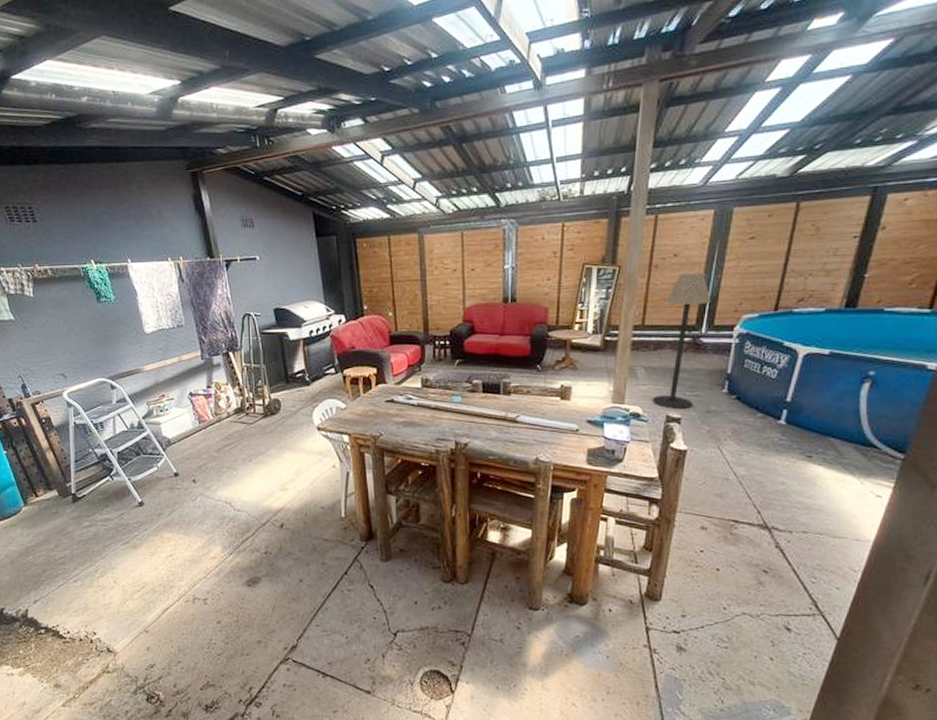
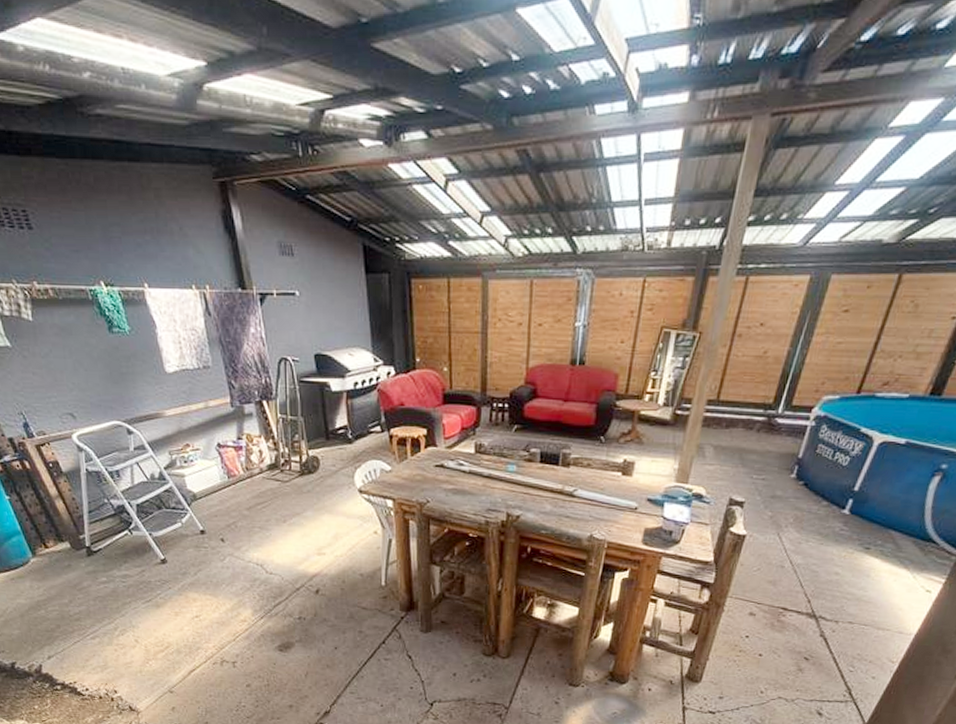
floor lamp: present [653,272,711,410] -> none [718,345,793,493]

